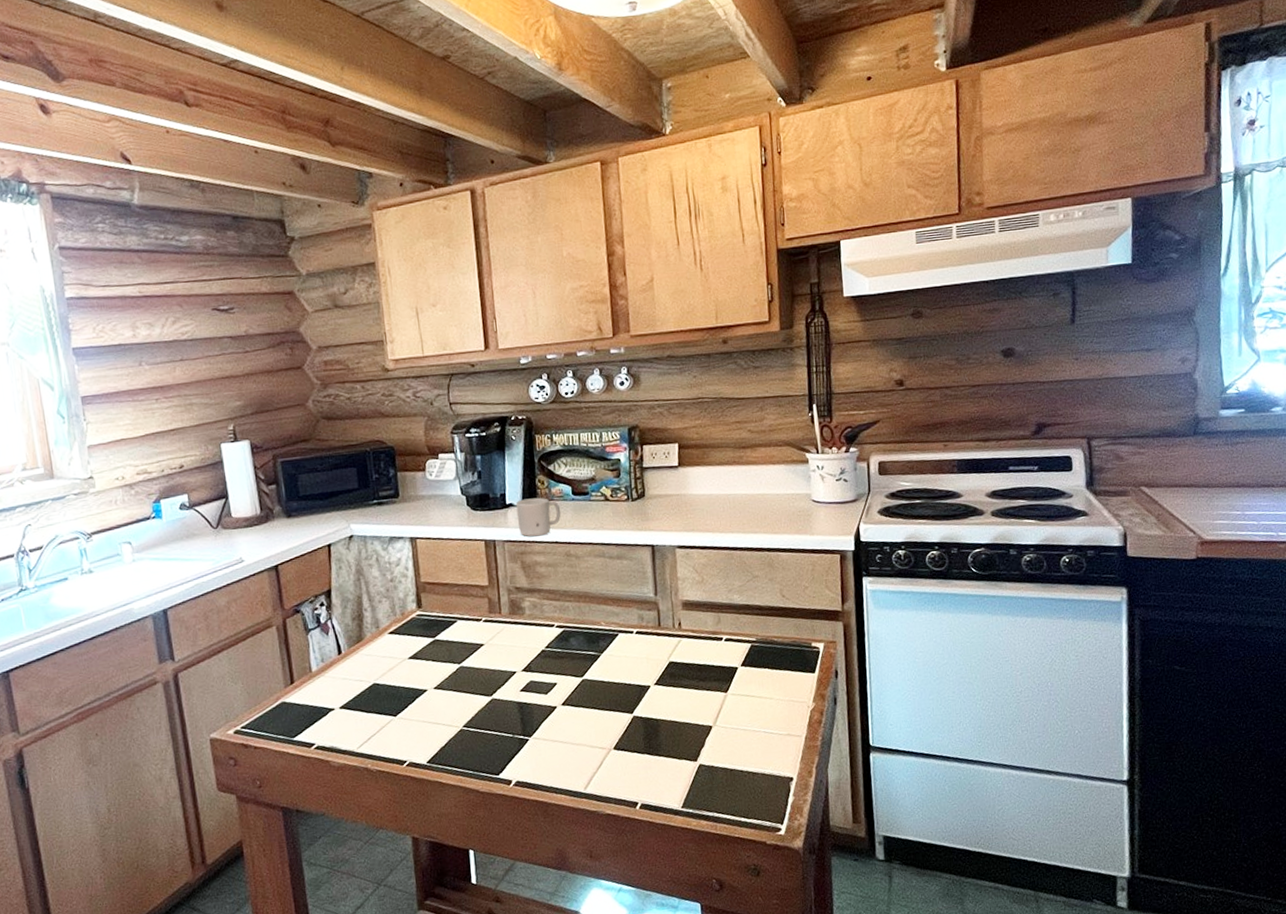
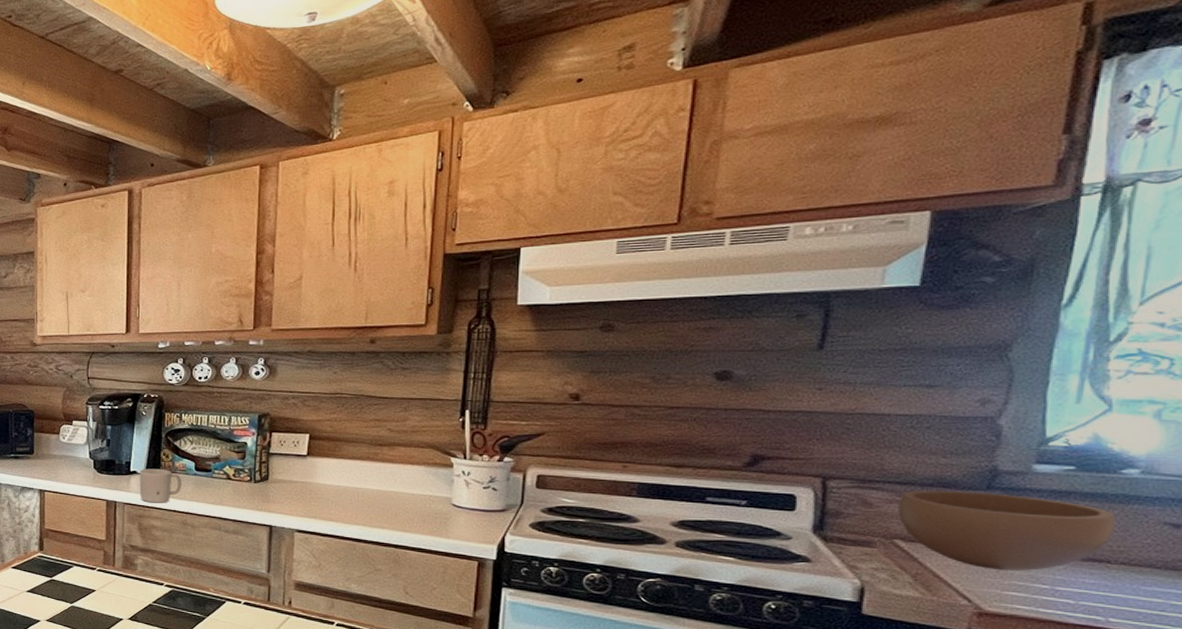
bowl: none [1140,437,1273,503] -> present [898,490,1115,571]

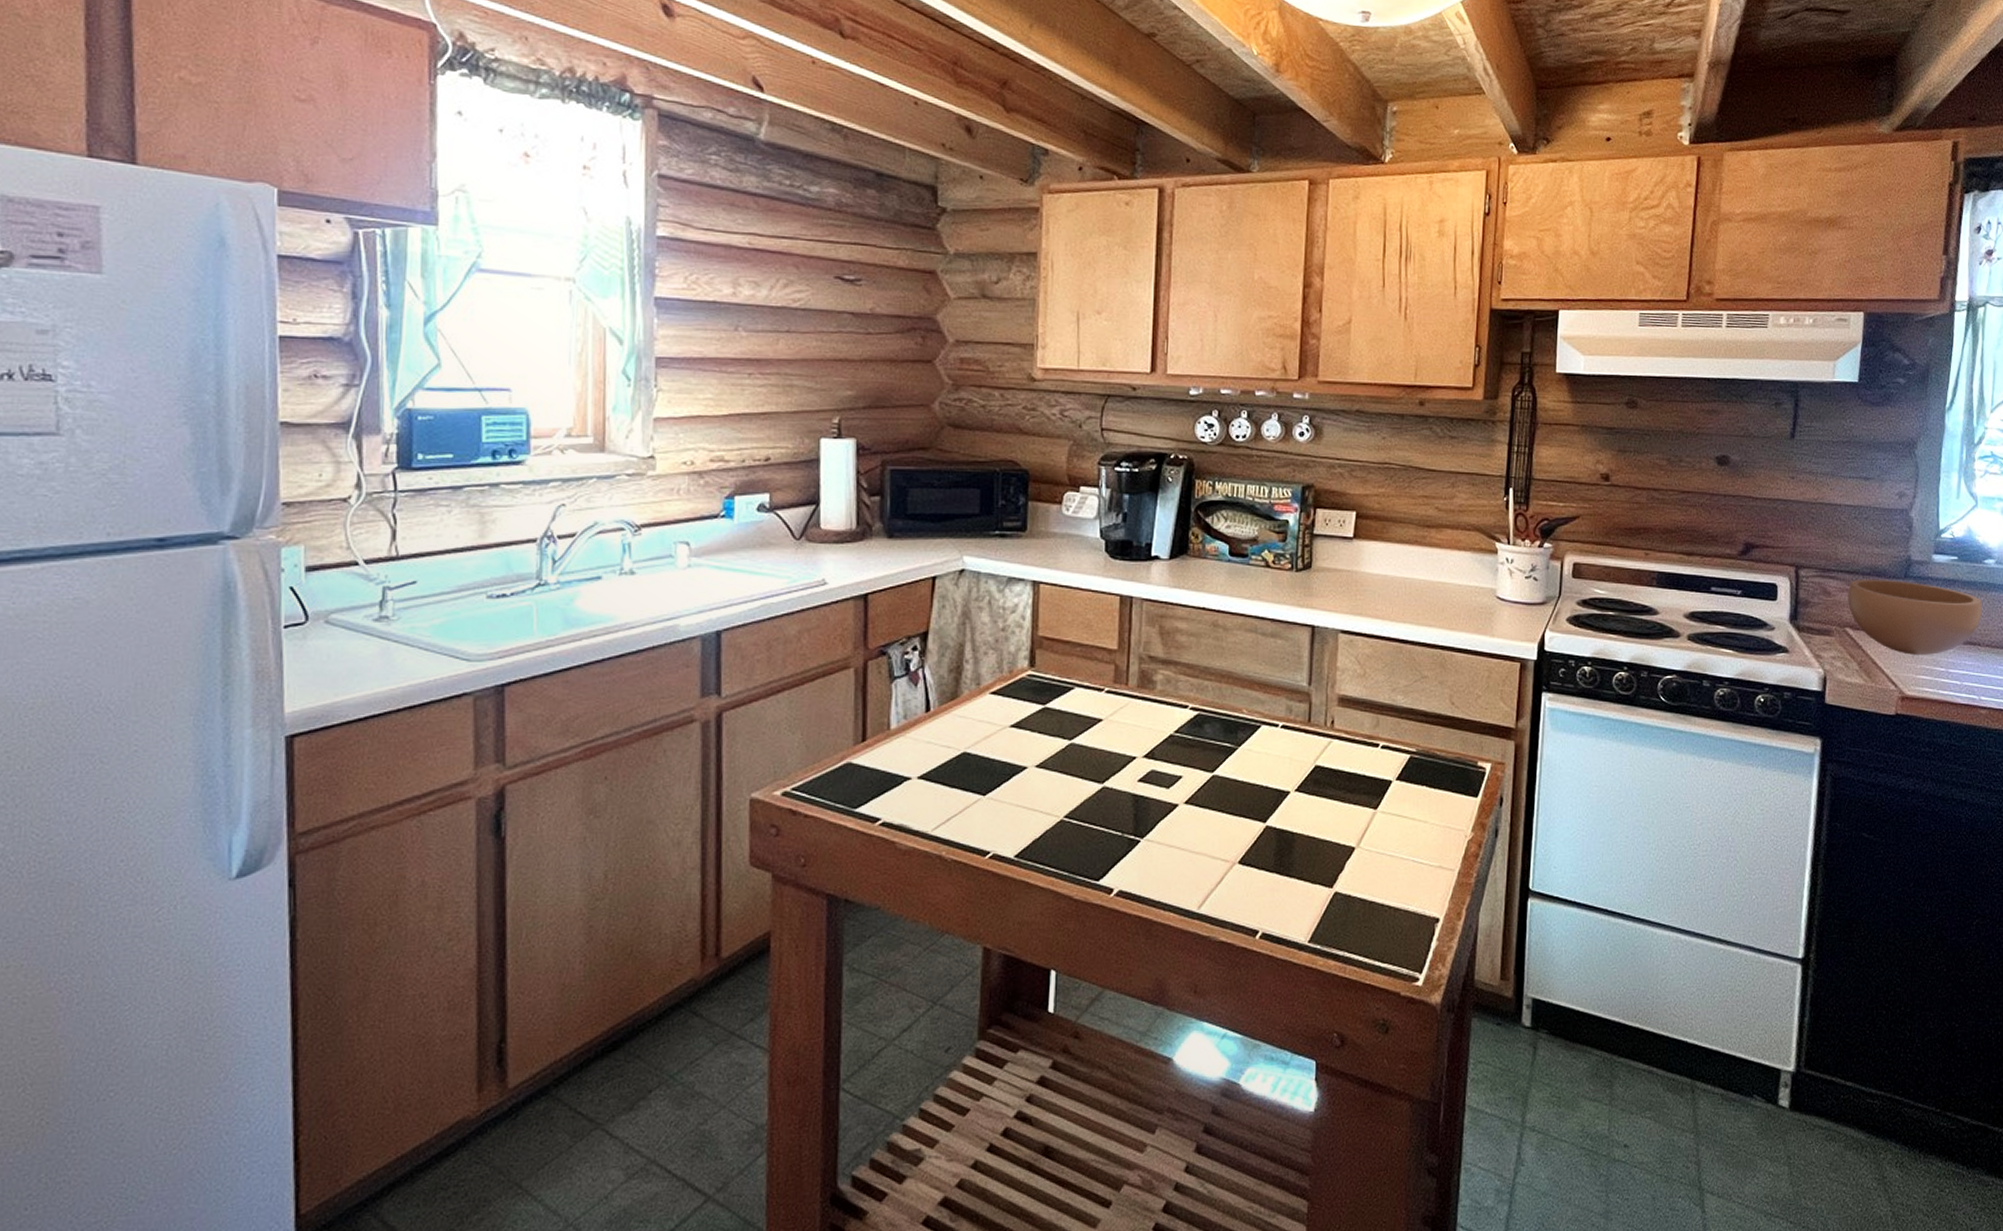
mug: present [139,469,182,503] -> none [1161,552,1214,599]

